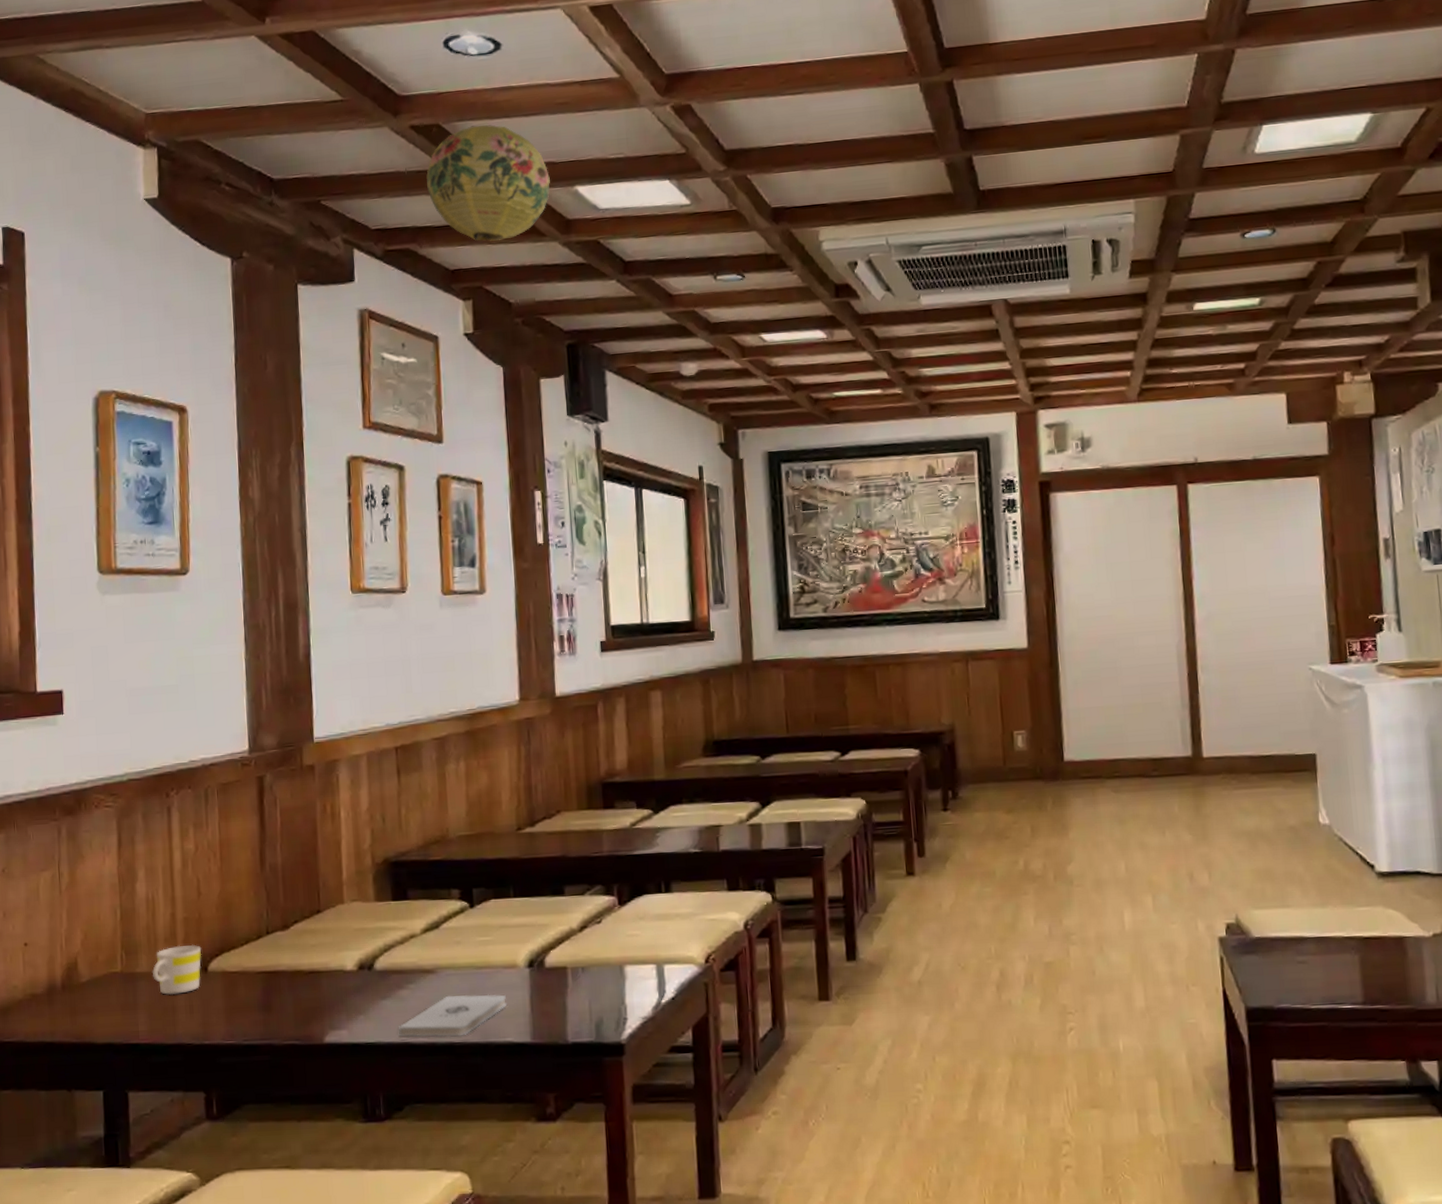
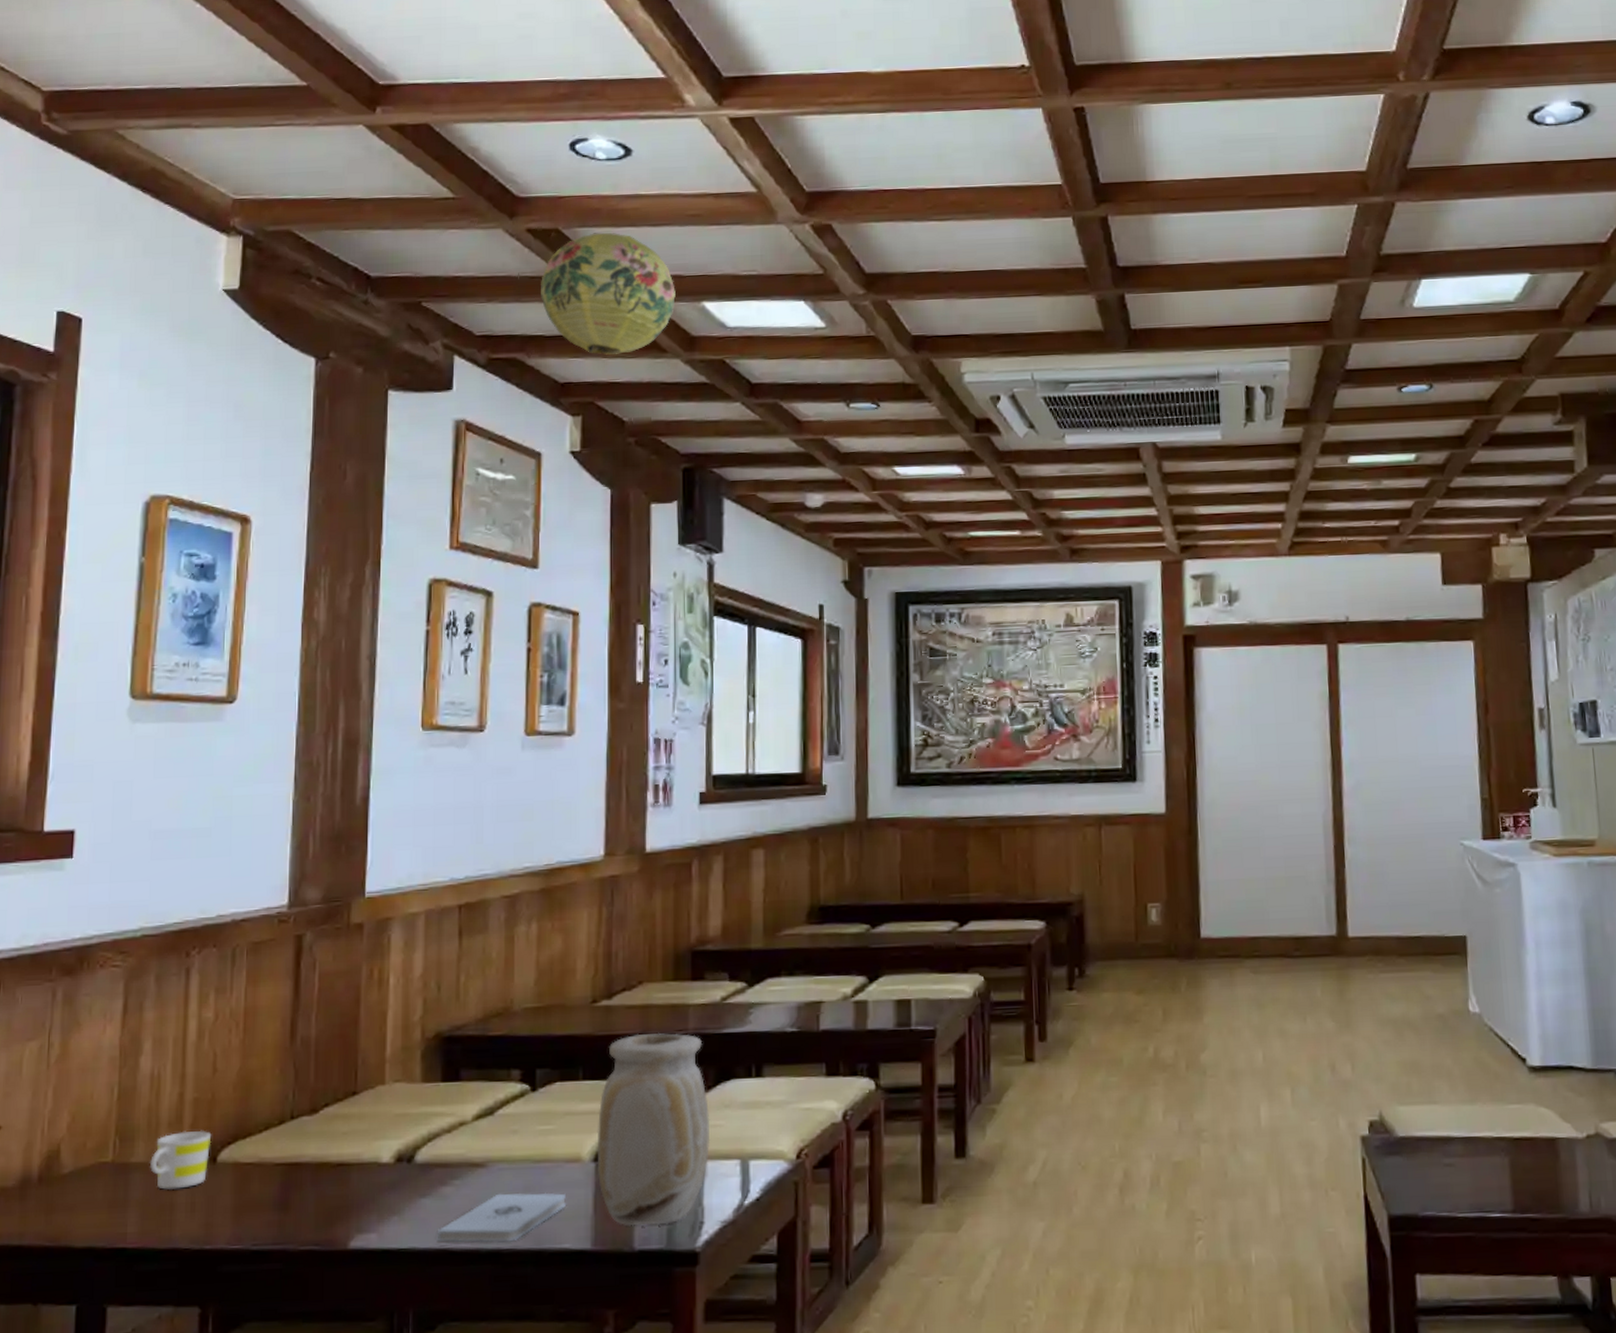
vase: none [529,855,629,1022] -> present [597,1032,711,1226]

